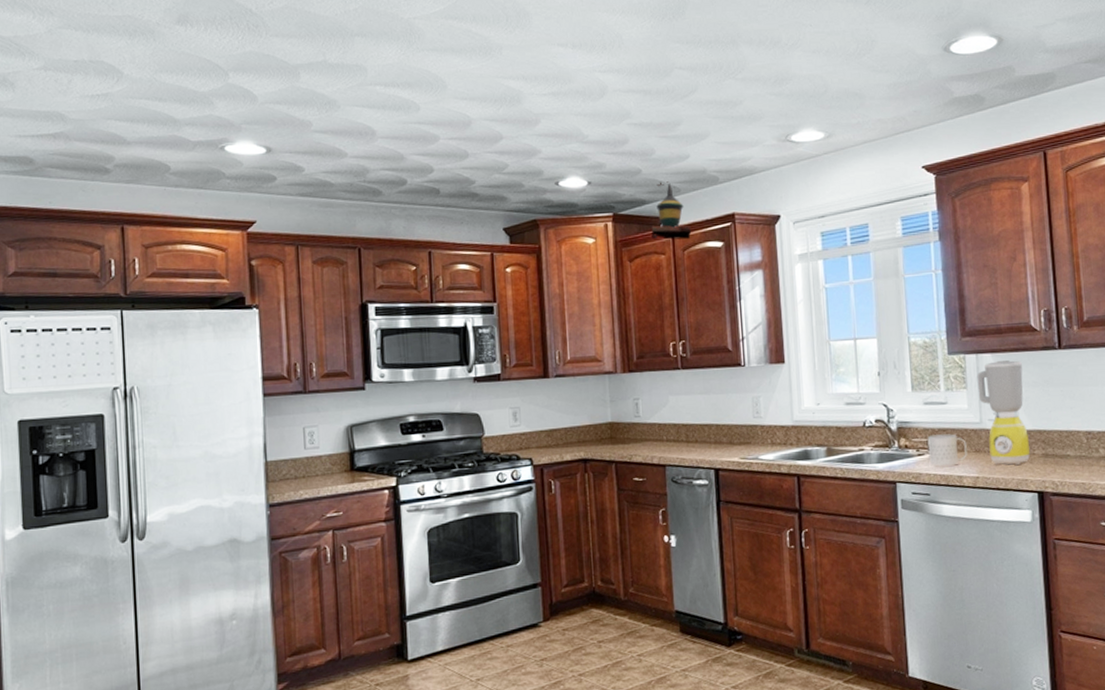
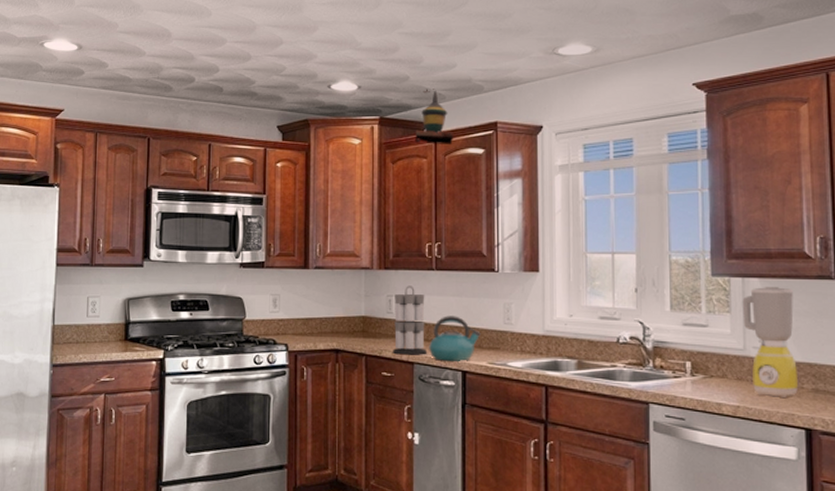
spice rack: none [641,387,679,459] -> present [392,286,428,355]
kettle: none [680,414,731,461] -> present [429,316,481,361]
mug: present [927,434,968,467] -> none [685,358,729,392]

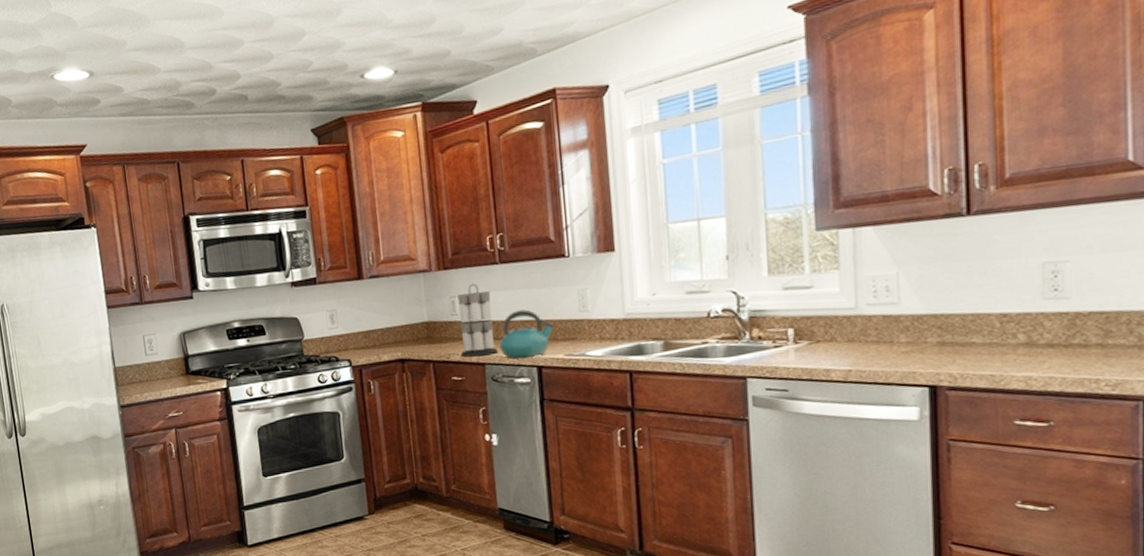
decorative basket: present [415,89,454,144] -> none [463,60,508,127]
blender: present [742,287,799,399] -> none [853,233,921,357]

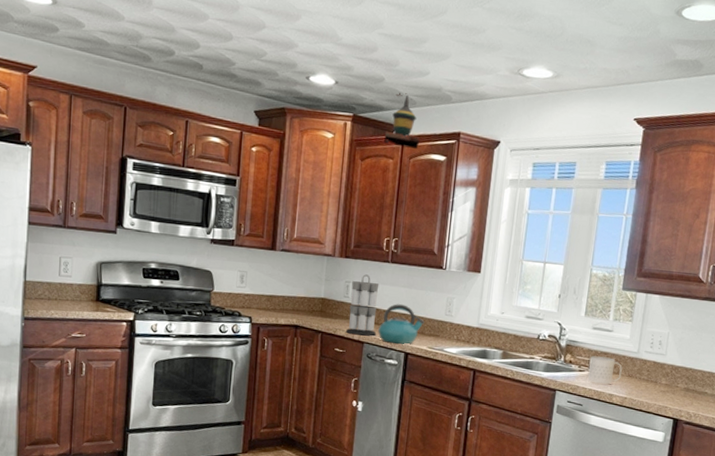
decorative basket: none [463,60,508,127] -> present [384,92,421,149]
mug: none [786,322,839,360] -> present [587,356,623,385]

